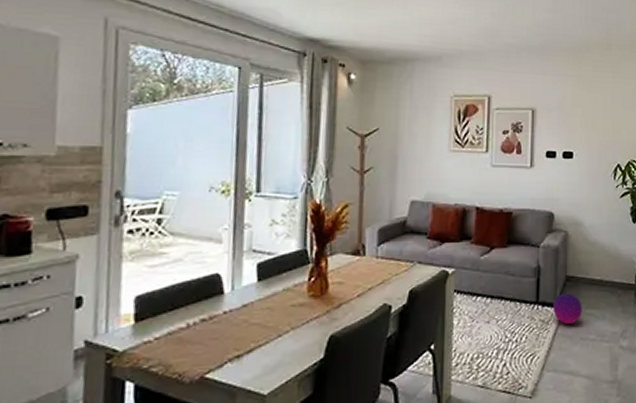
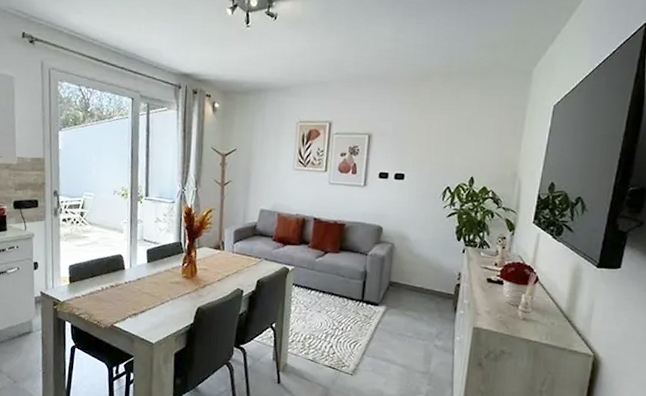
ball: present [553,292,582,324] -> none [376,295,403,321]

